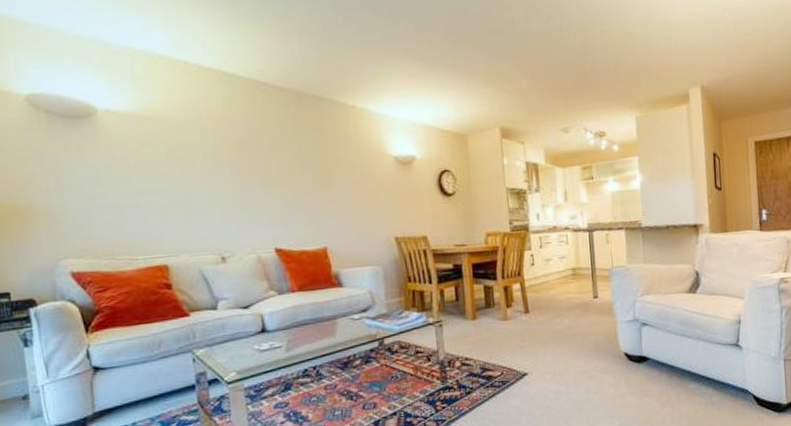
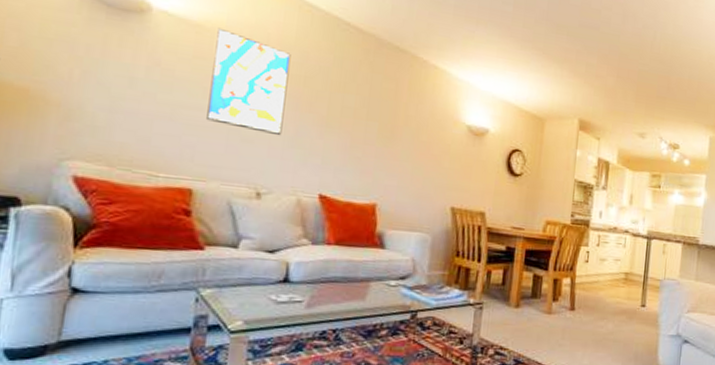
wall art: none [154,114,231,203] -> present [206,27,291,136]

